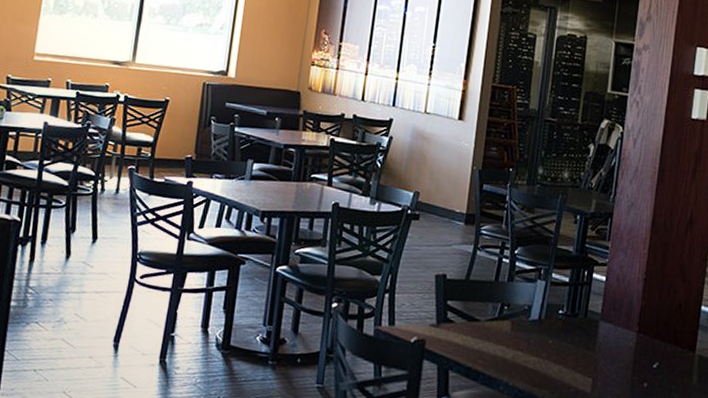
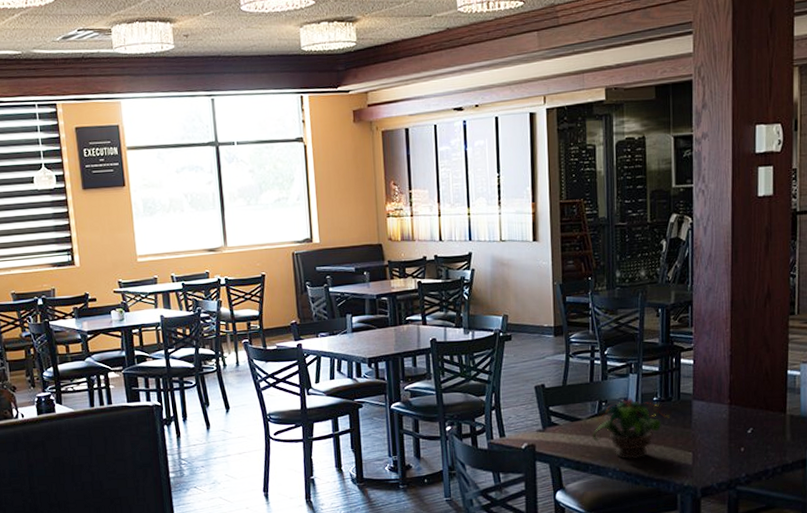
potted flower: none [488,305,574,377] -> present [591,397,670,460]

